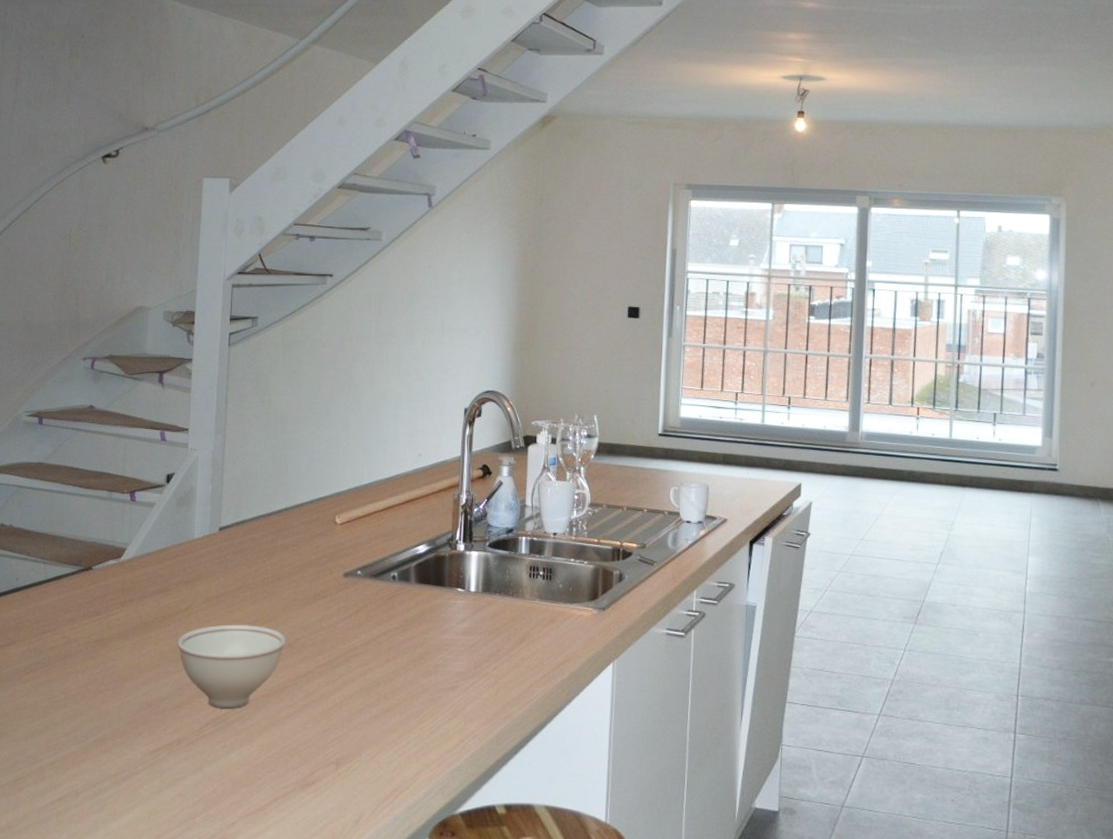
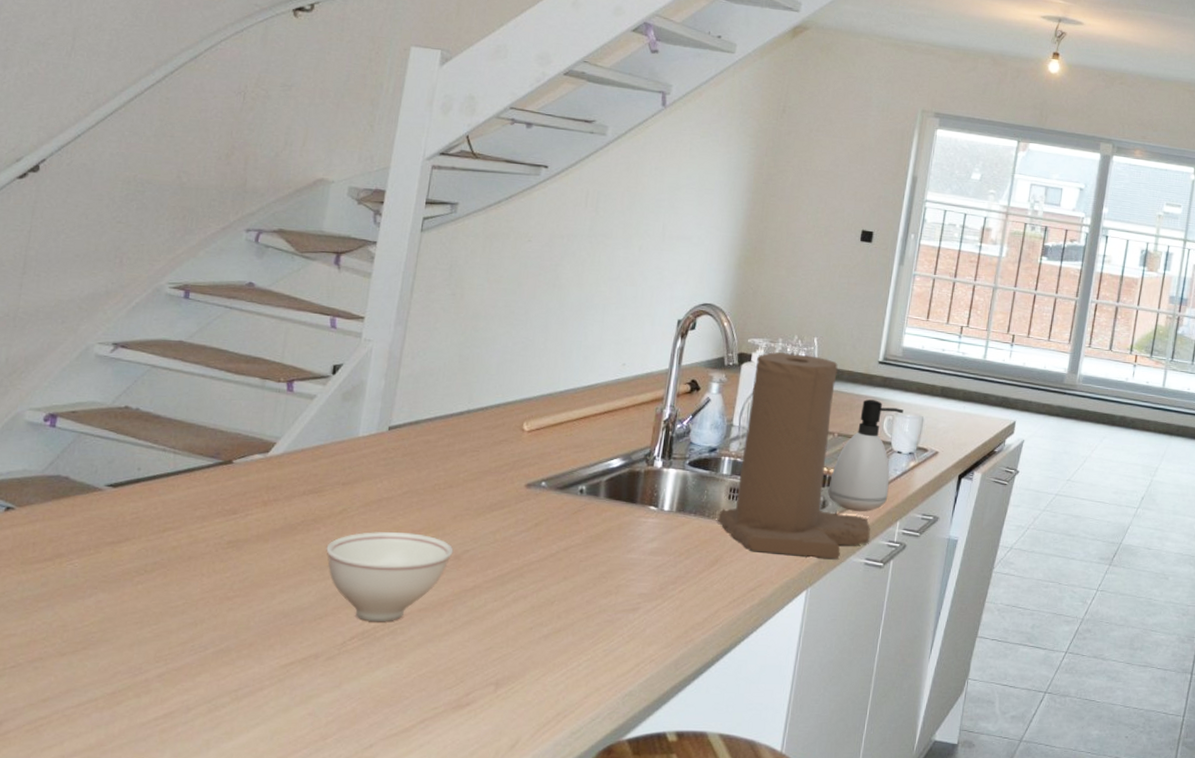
paper towel: none [521,432,669,630] -> present [717,352,870,559]
soap dispenser: none [623,472,688,583] -> present [828,399,904,512]

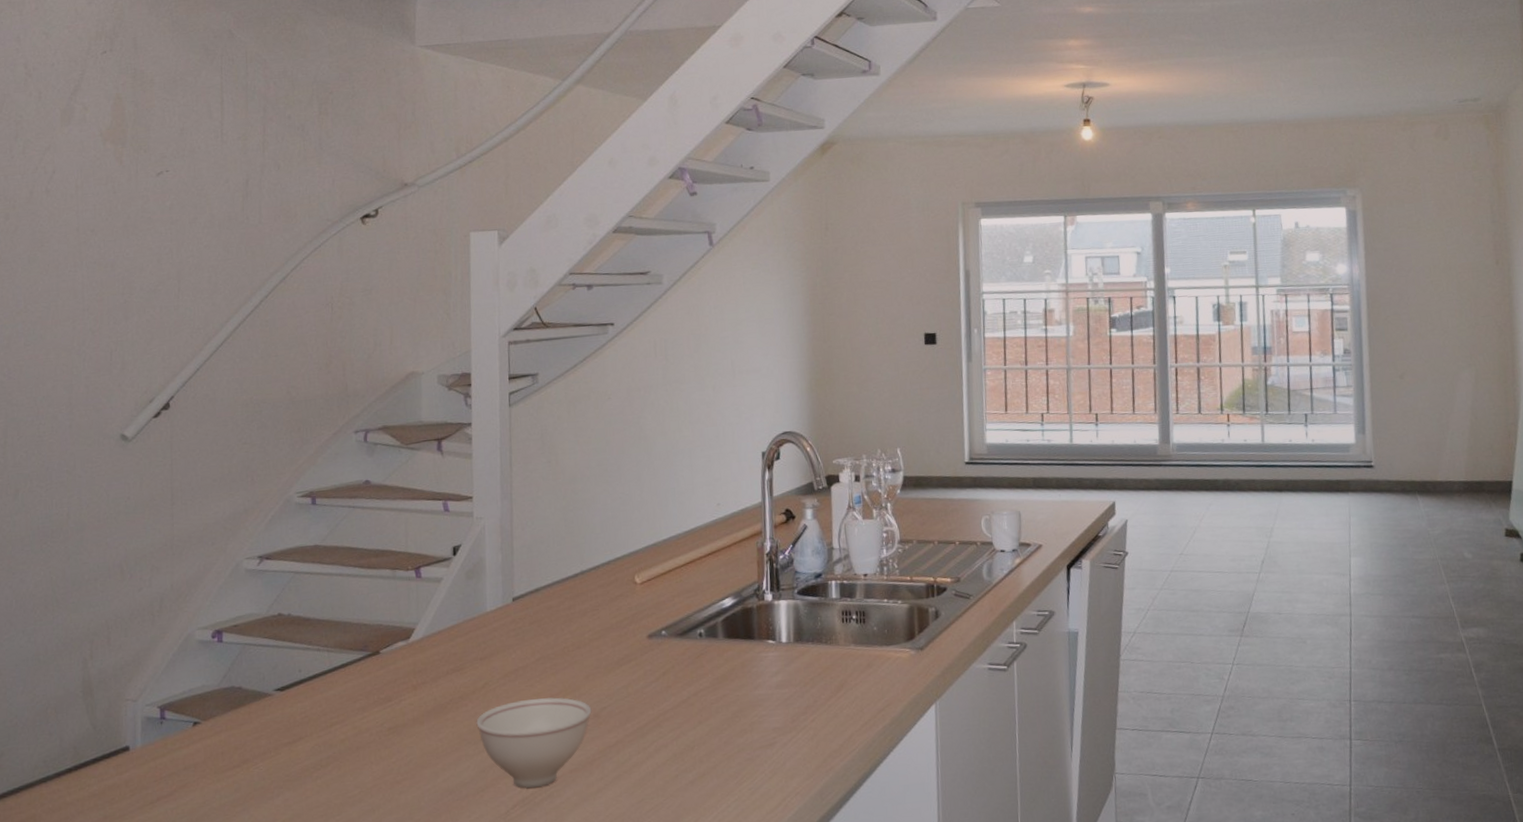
paper towel: present [717,352,870,559] -> none [835,467,989,672]
soap dispenser: present [828,399,904,512] -> none [938,501,1000,618]

